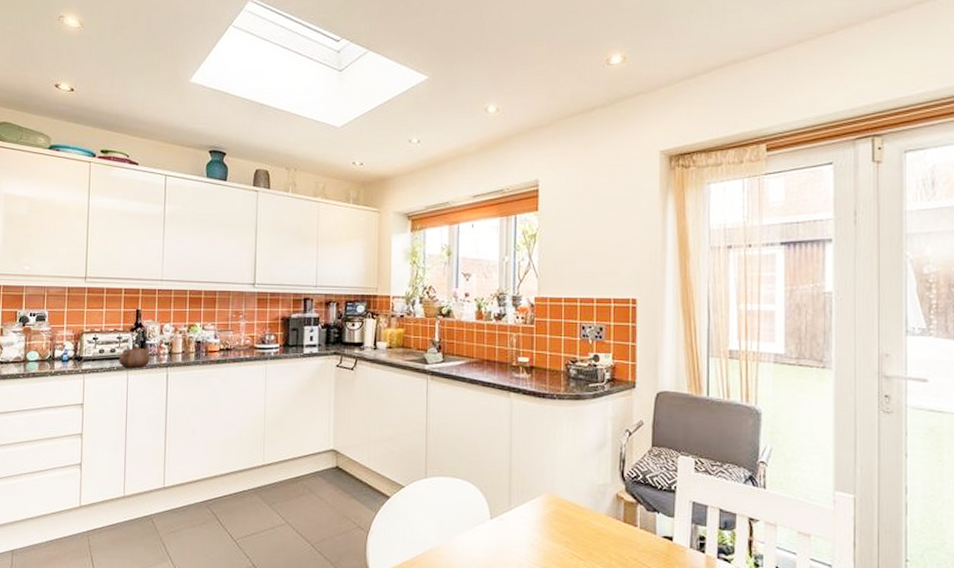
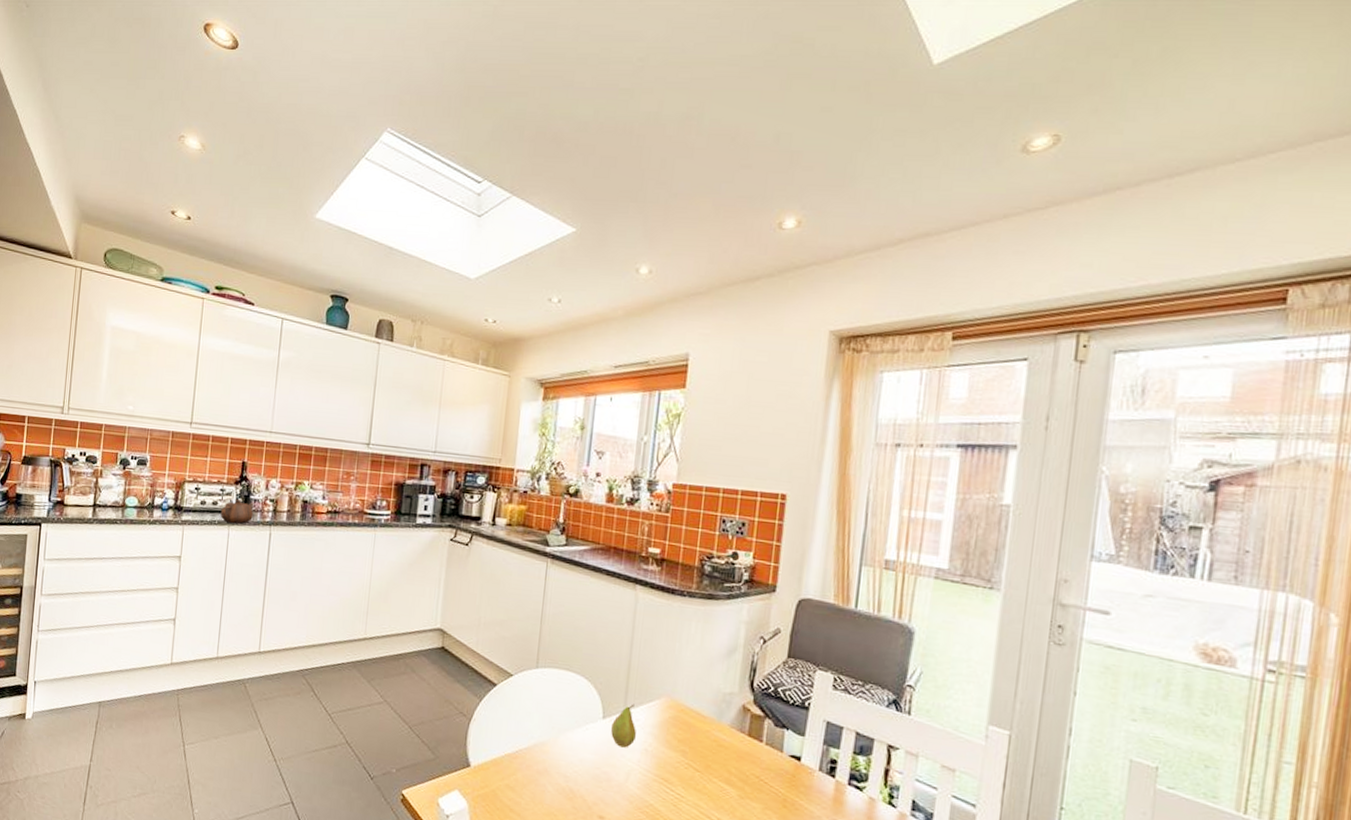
fruit: none [498,503,522,545] -> present [610,704,636,748]

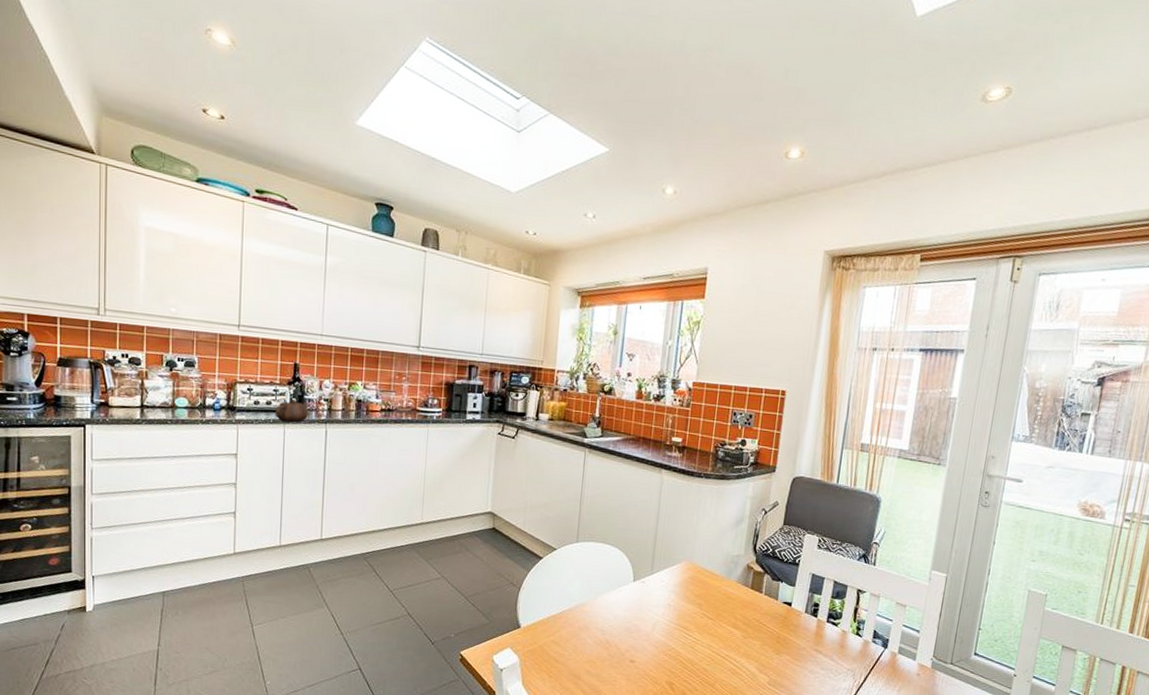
fruit: present [610,704,636,748] -> none [640,568,661,604]

